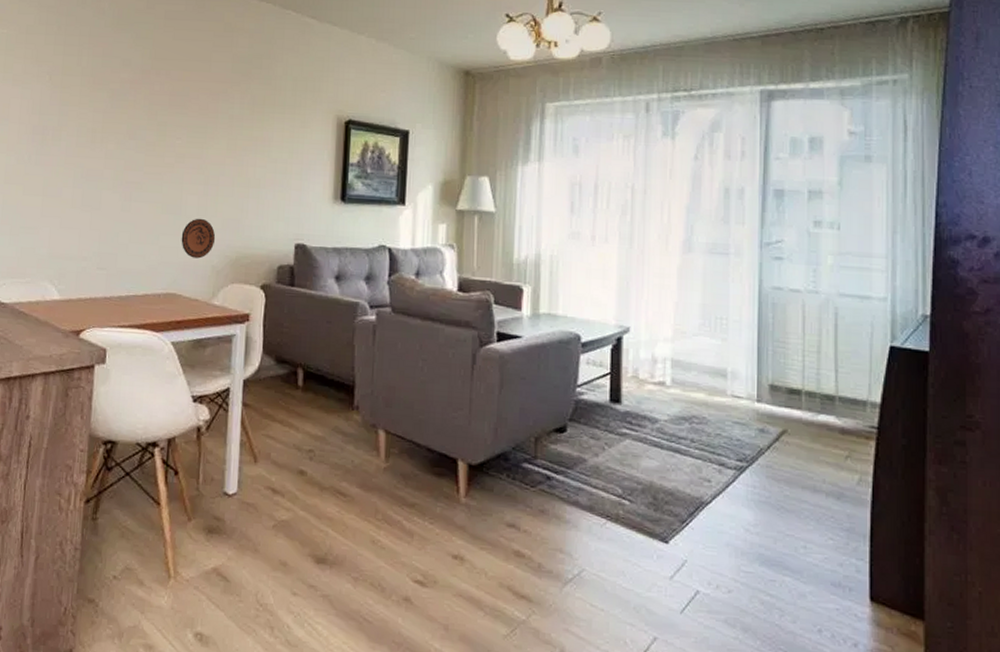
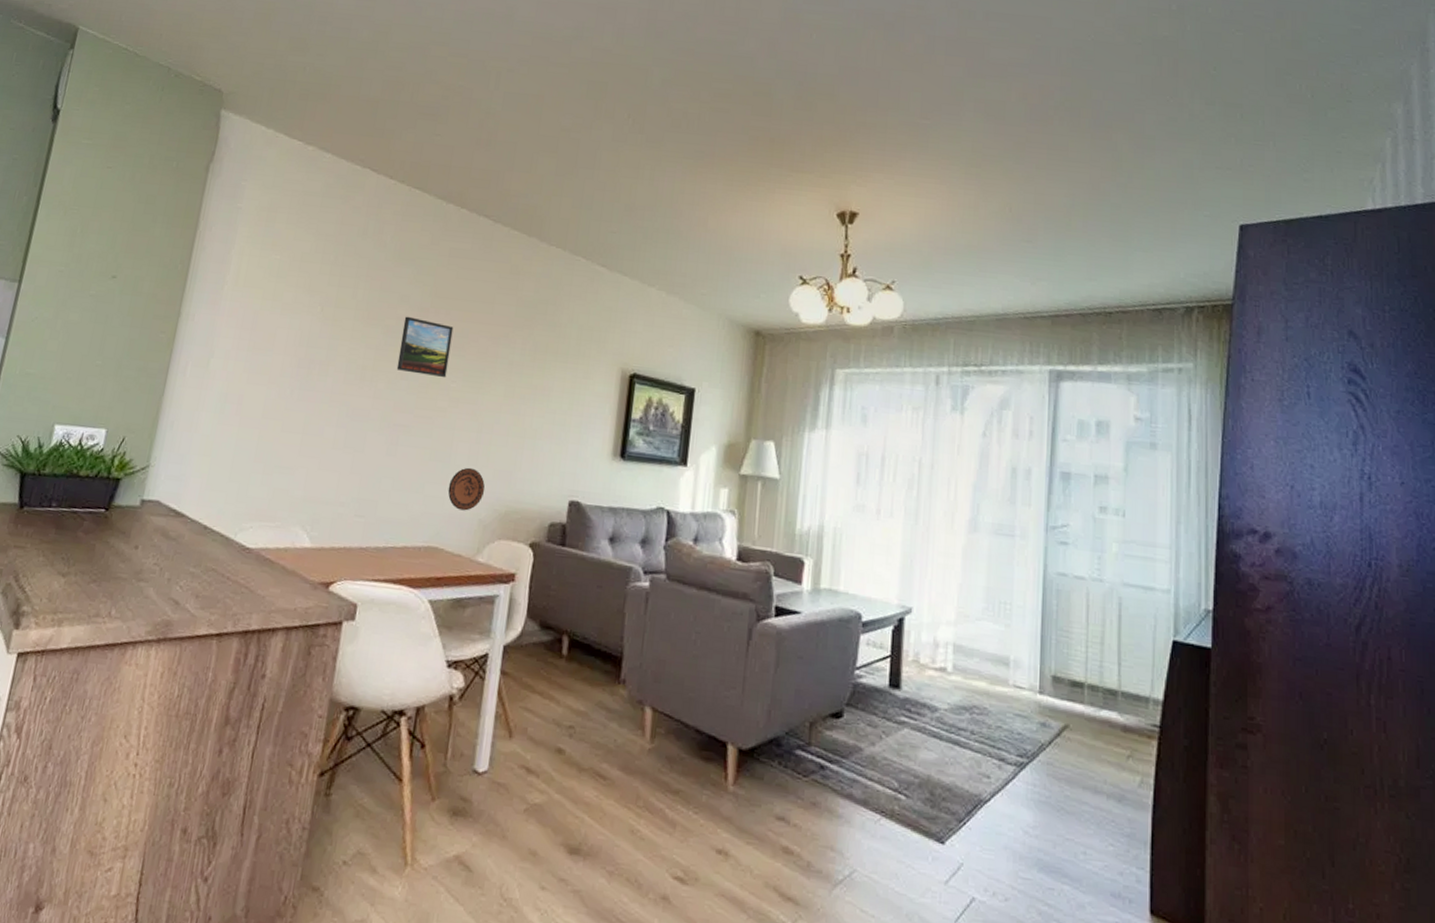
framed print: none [124,79,175,136] -> present [396,316,454,378]

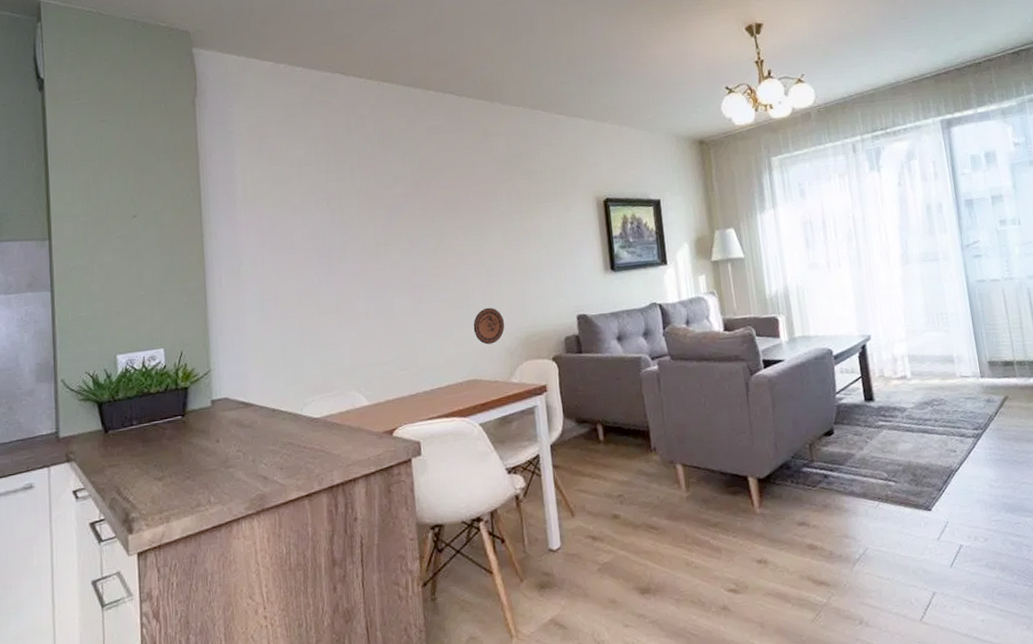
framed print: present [396,316,454,378] -> none [401,192,450,241]

